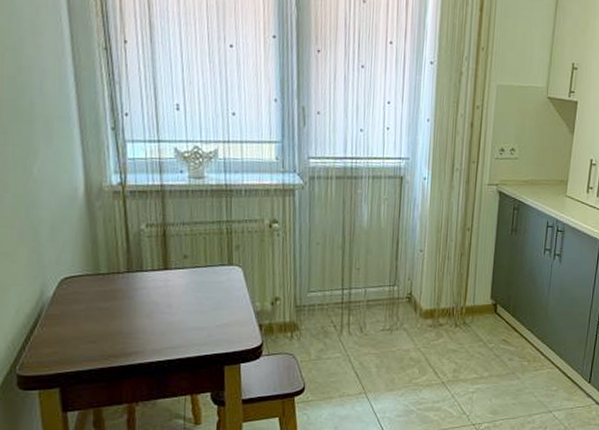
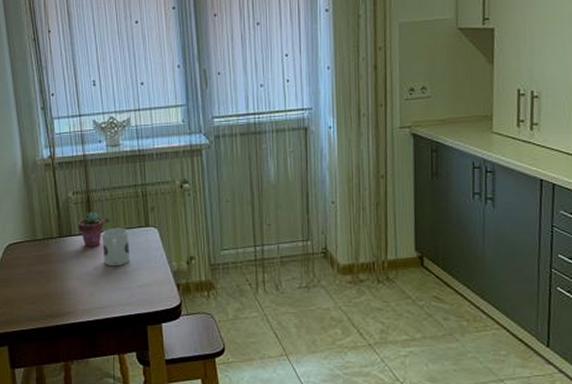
potted succulent: none [151,246,181,284] -> present [78,212,103,247]
mug: none [177,265,210,305] -> present [101,227,131,267]

